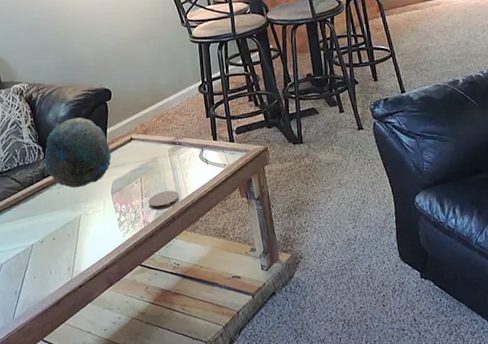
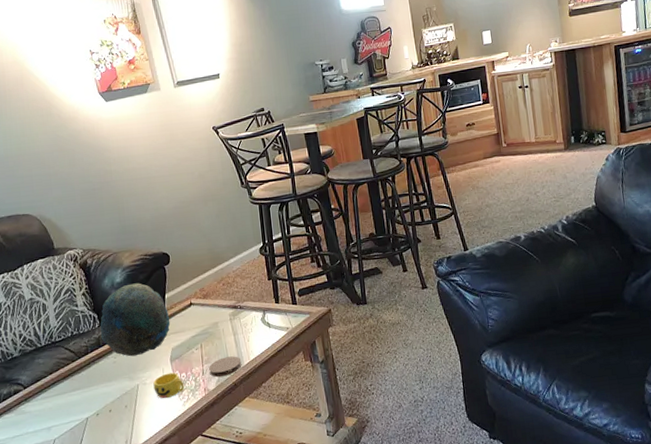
cup: none [95,204,125,229] -> present [153,372,185,399]

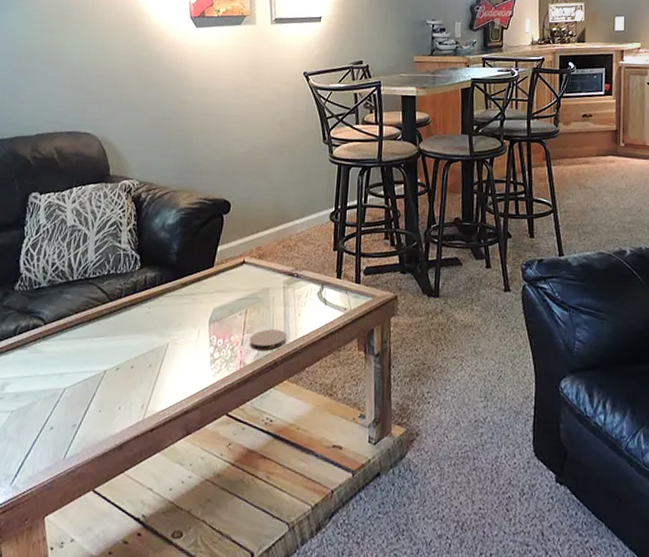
decorative bowl: present [99,283,171,357] -> none [139,228,218,310]
cup: present [153,372,185,399] -> none [184,336,219,365]

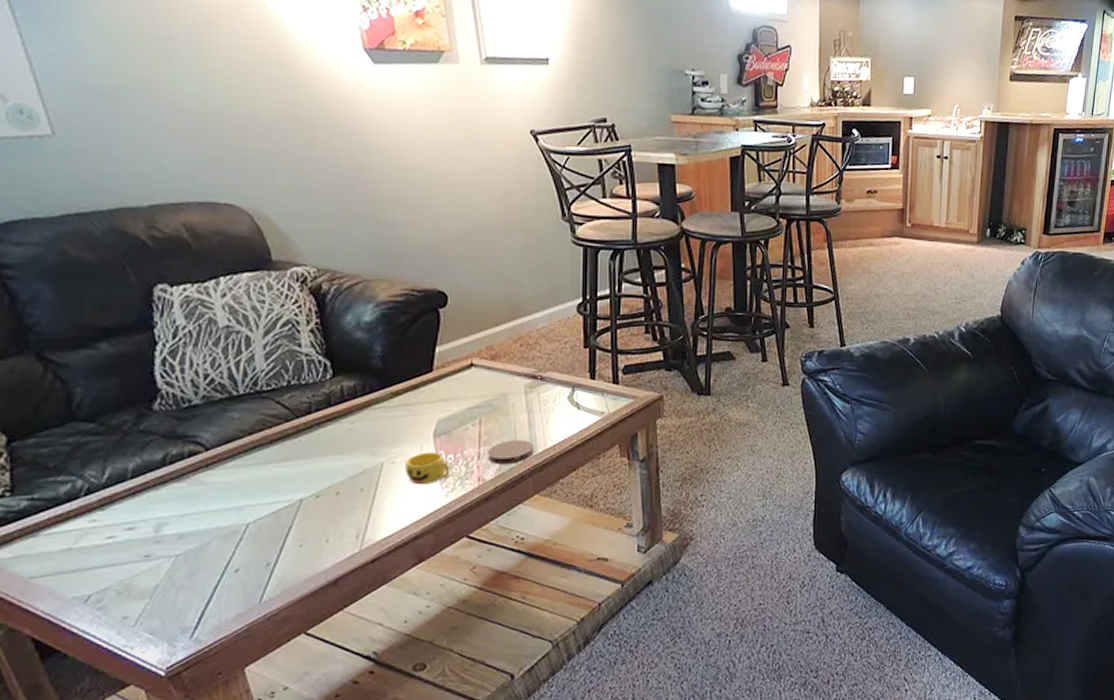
cup: none [184,336,219,365] -> present [405,452,450,485]

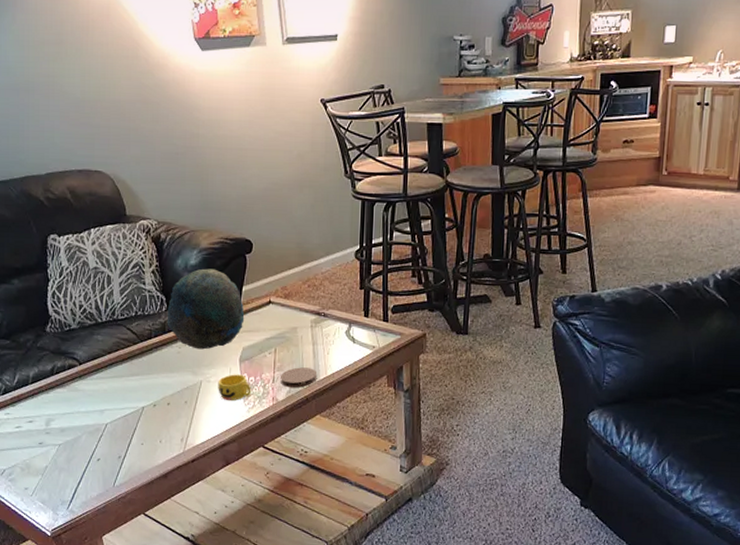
decorative bowl: none [332,326,439,425] -> present [167,268,245,350]

